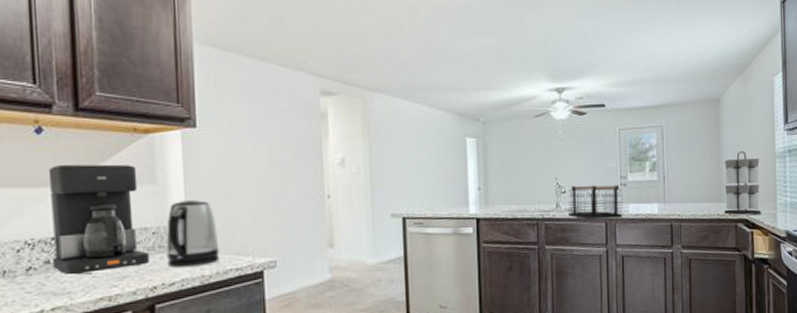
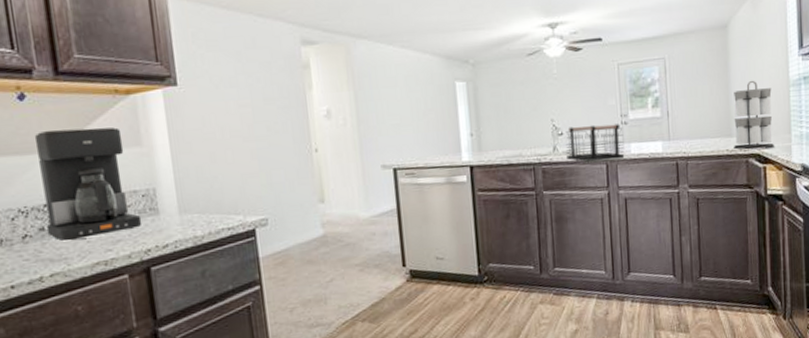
kettle: present [166,199,220,268] -> none [155,159,211,230]

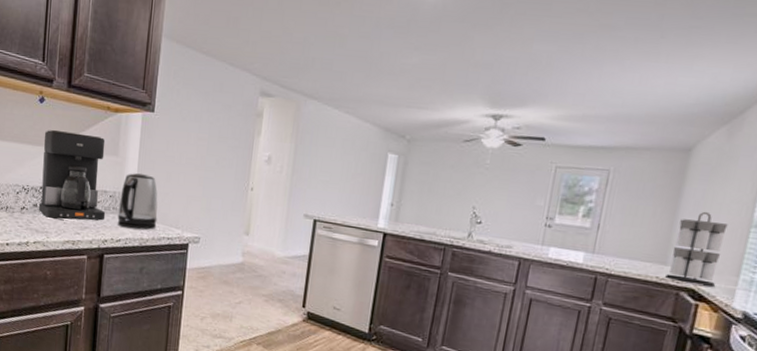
kettle: none [155,159,211,230] -> present [117,172,158,231]
dish rack: present [565,124,625,162] -> none [480,217,545,260]

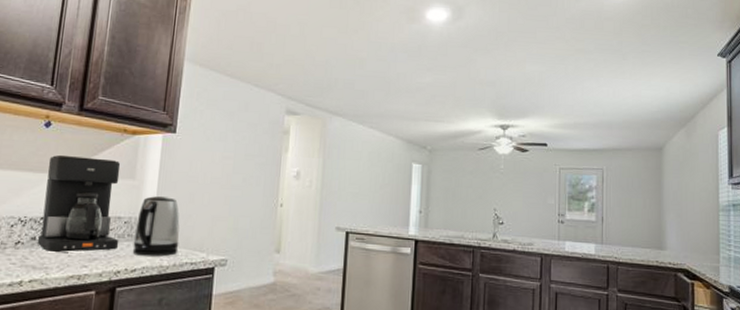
spice rack: present [665,211,728,287] -> none [663,200,704,266]

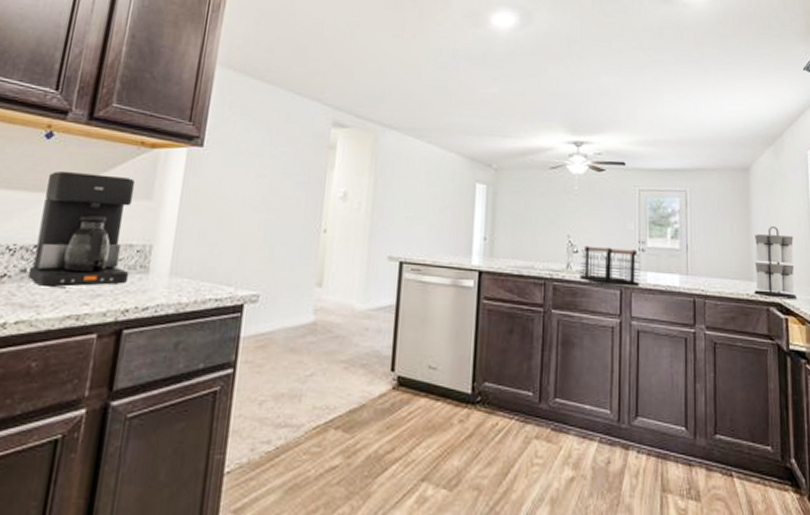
kettle: present [132,195,180,257] -> none [144,219,204,292]
dish rack: none [505,218,559,254] -> present [580,245,640,287]
spice rack: none [663,200,704,266] -> present [754,225,798,299]

